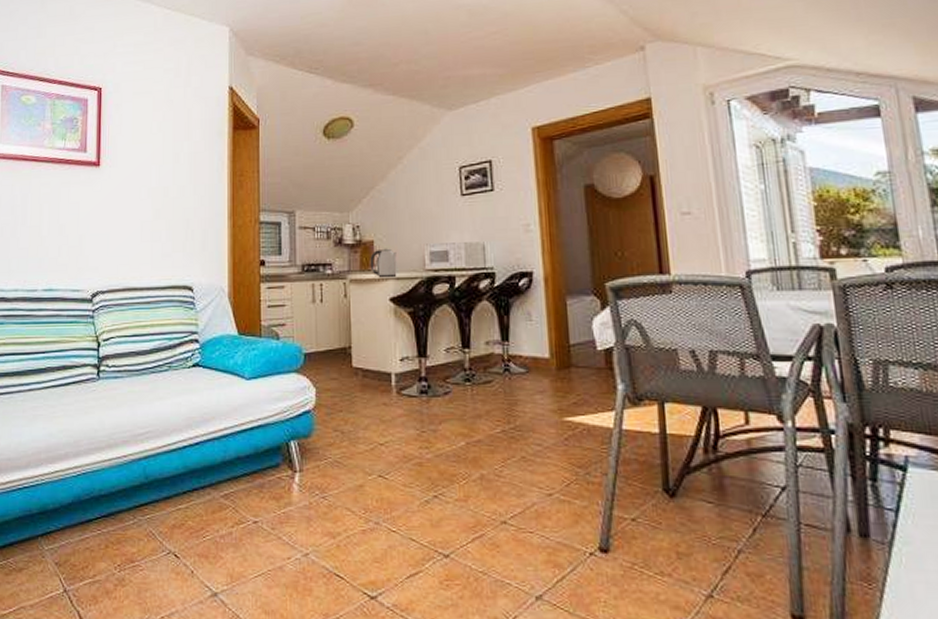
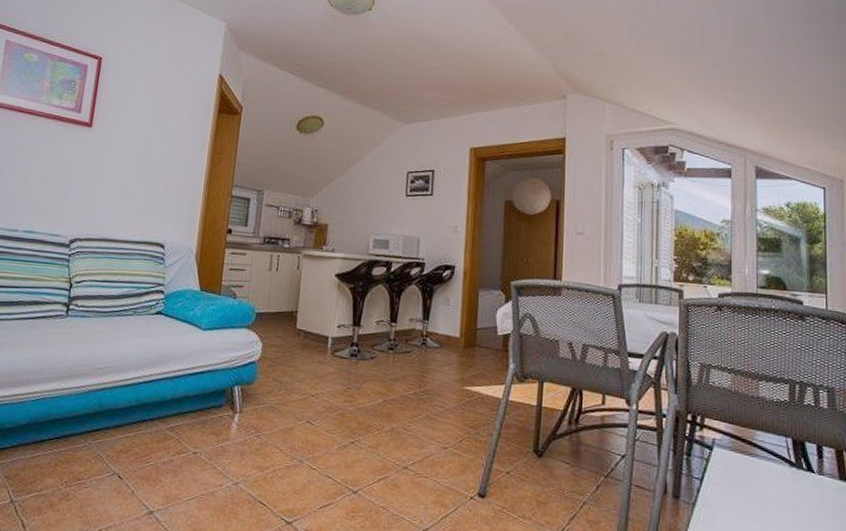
kettle: present [370,248,397,278] -> none [322,231,346,258]

